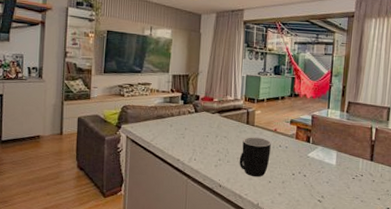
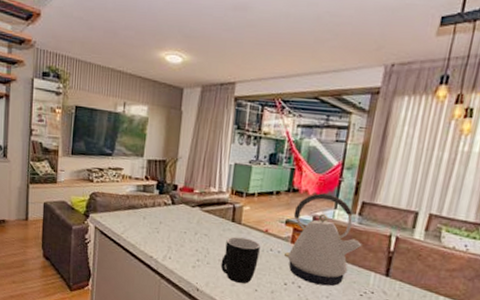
kettle: none [290,96,351,173] -> present [283,193,362,287]

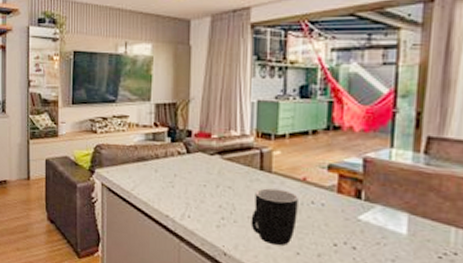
kettle: present [283,193,362,287] -> none [329,129,434,247]

